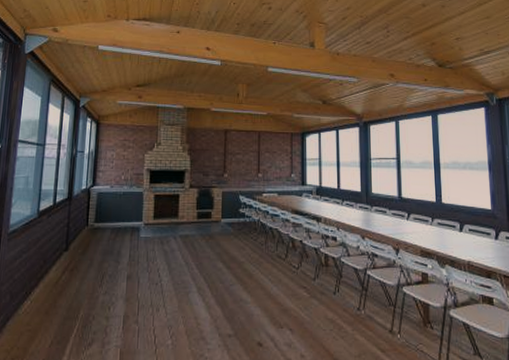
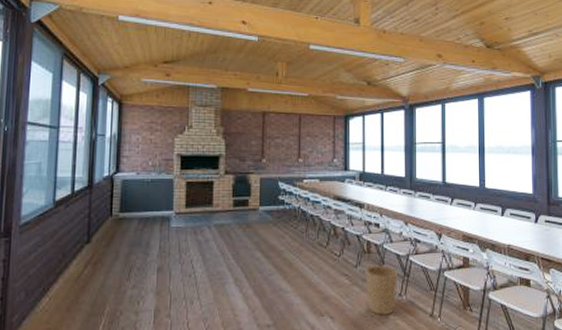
basket: none [323,275,357,330] -> present [365,262,399,316]

